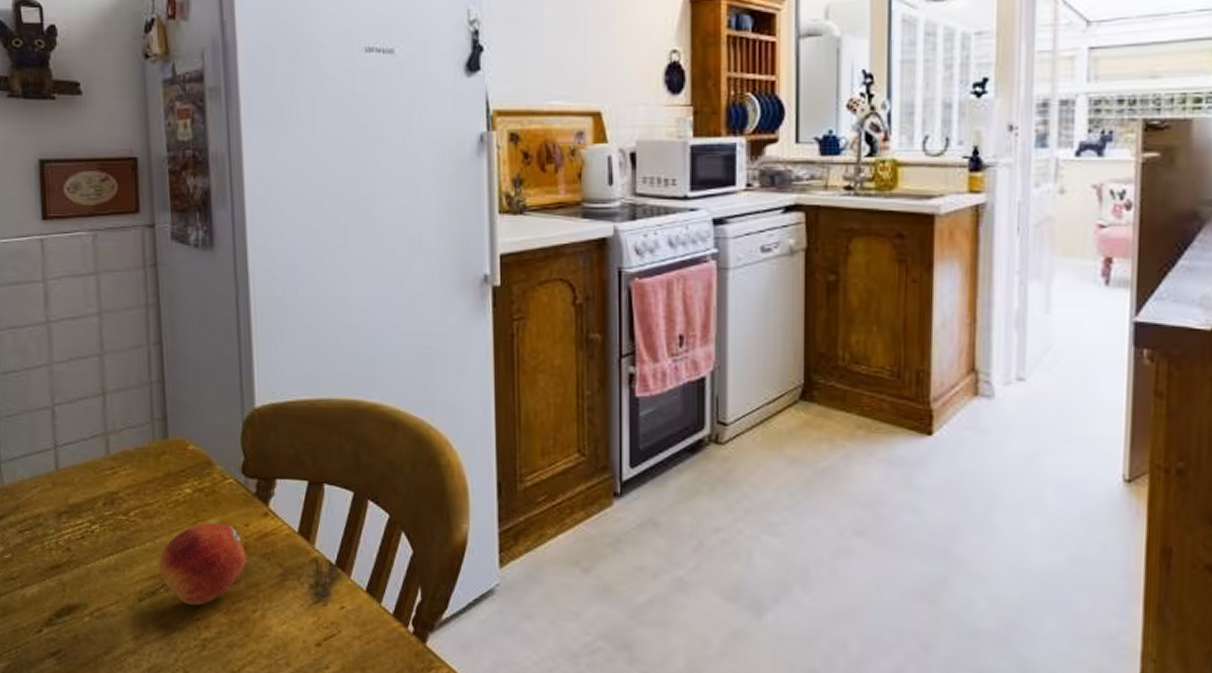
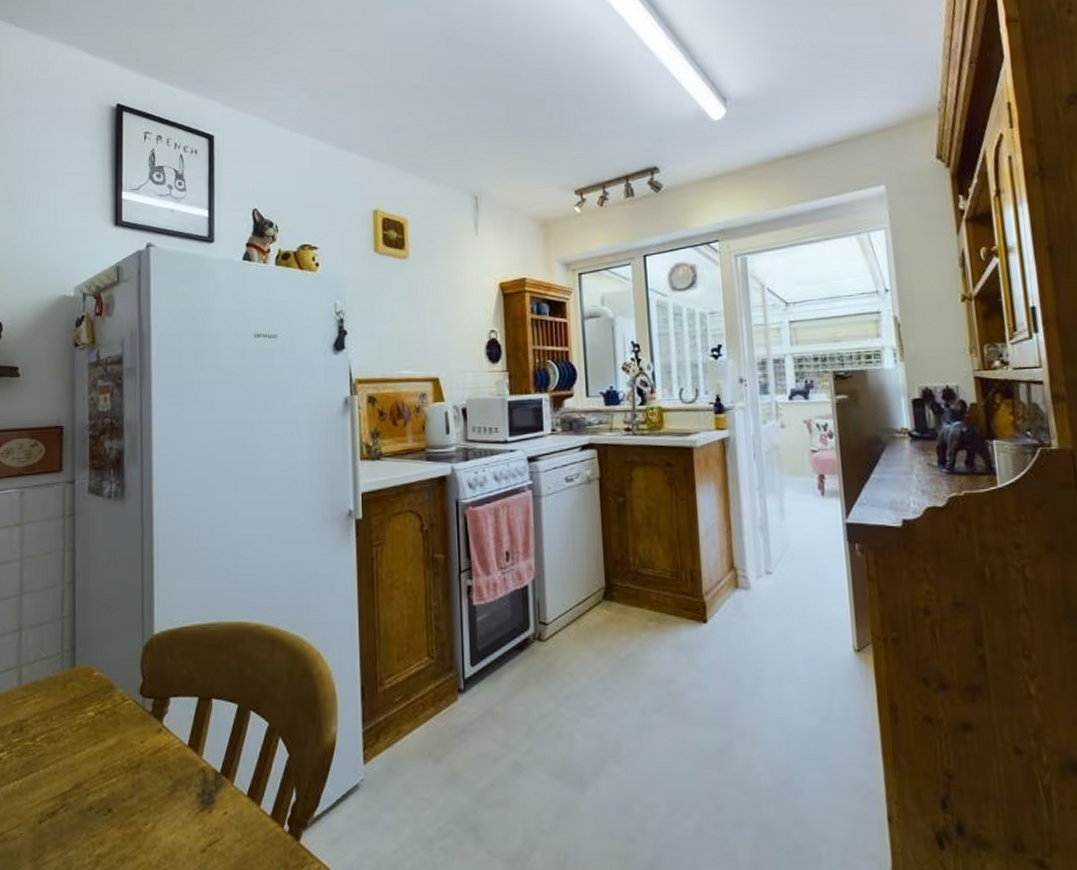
fruit: present [157,522,246,605] -> none [59,742,140,822]

